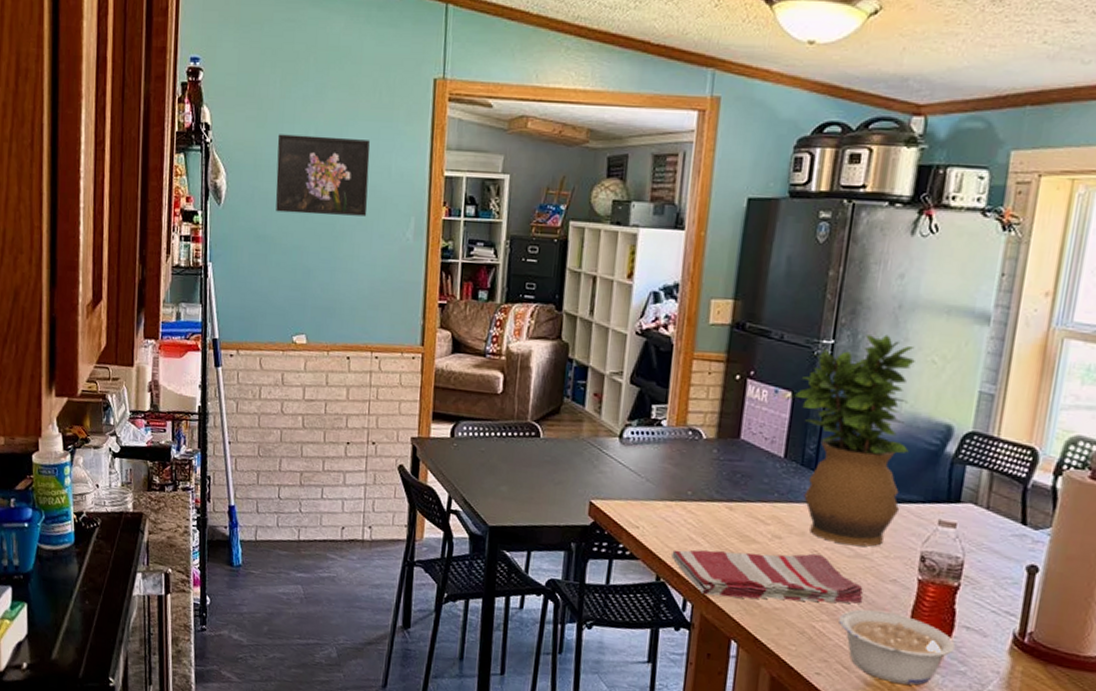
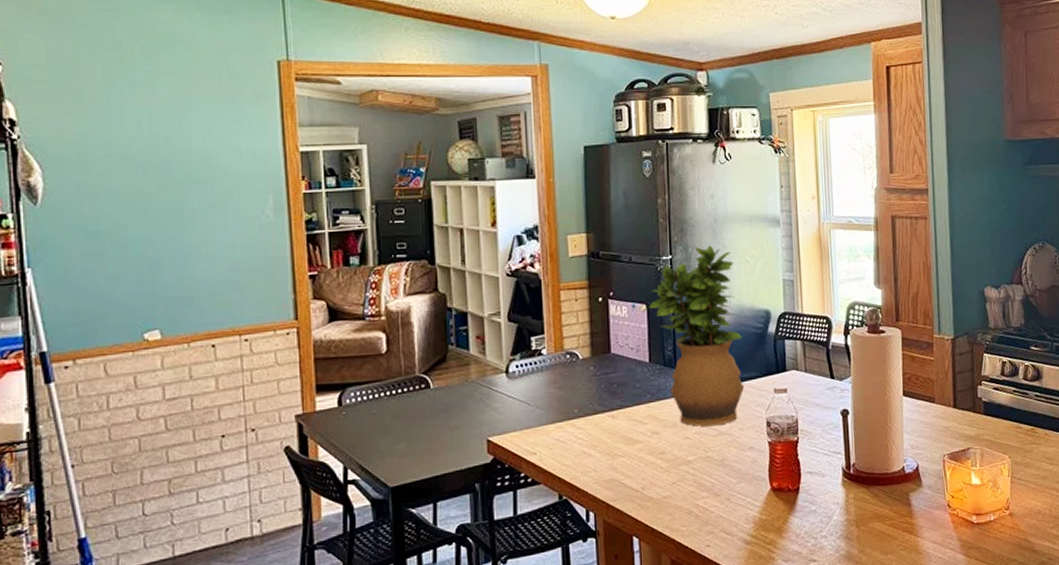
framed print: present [275,134,371,217] -> none [104,123,219,205]
dish towel: present [671,549,864,604] -> none [569,439,731,502]
legume: present [839,609,956,686] -> none [716,475,805,536]

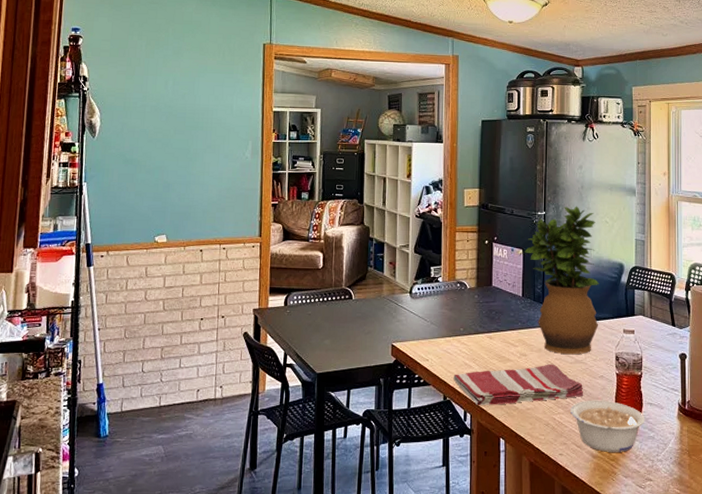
dish towel: none [569,439,731,502] -> present [453,364,584,406]
legume: none [716,475,805,536] -> present [570,400,646,452]

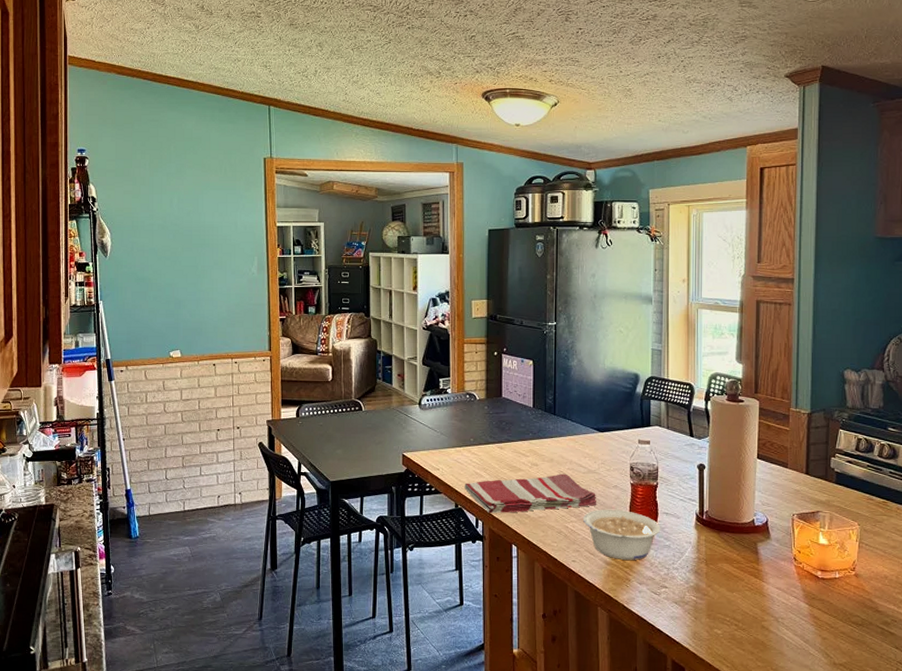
potted plant: present [525,206,599,355] -> none [535,316,613,465]

